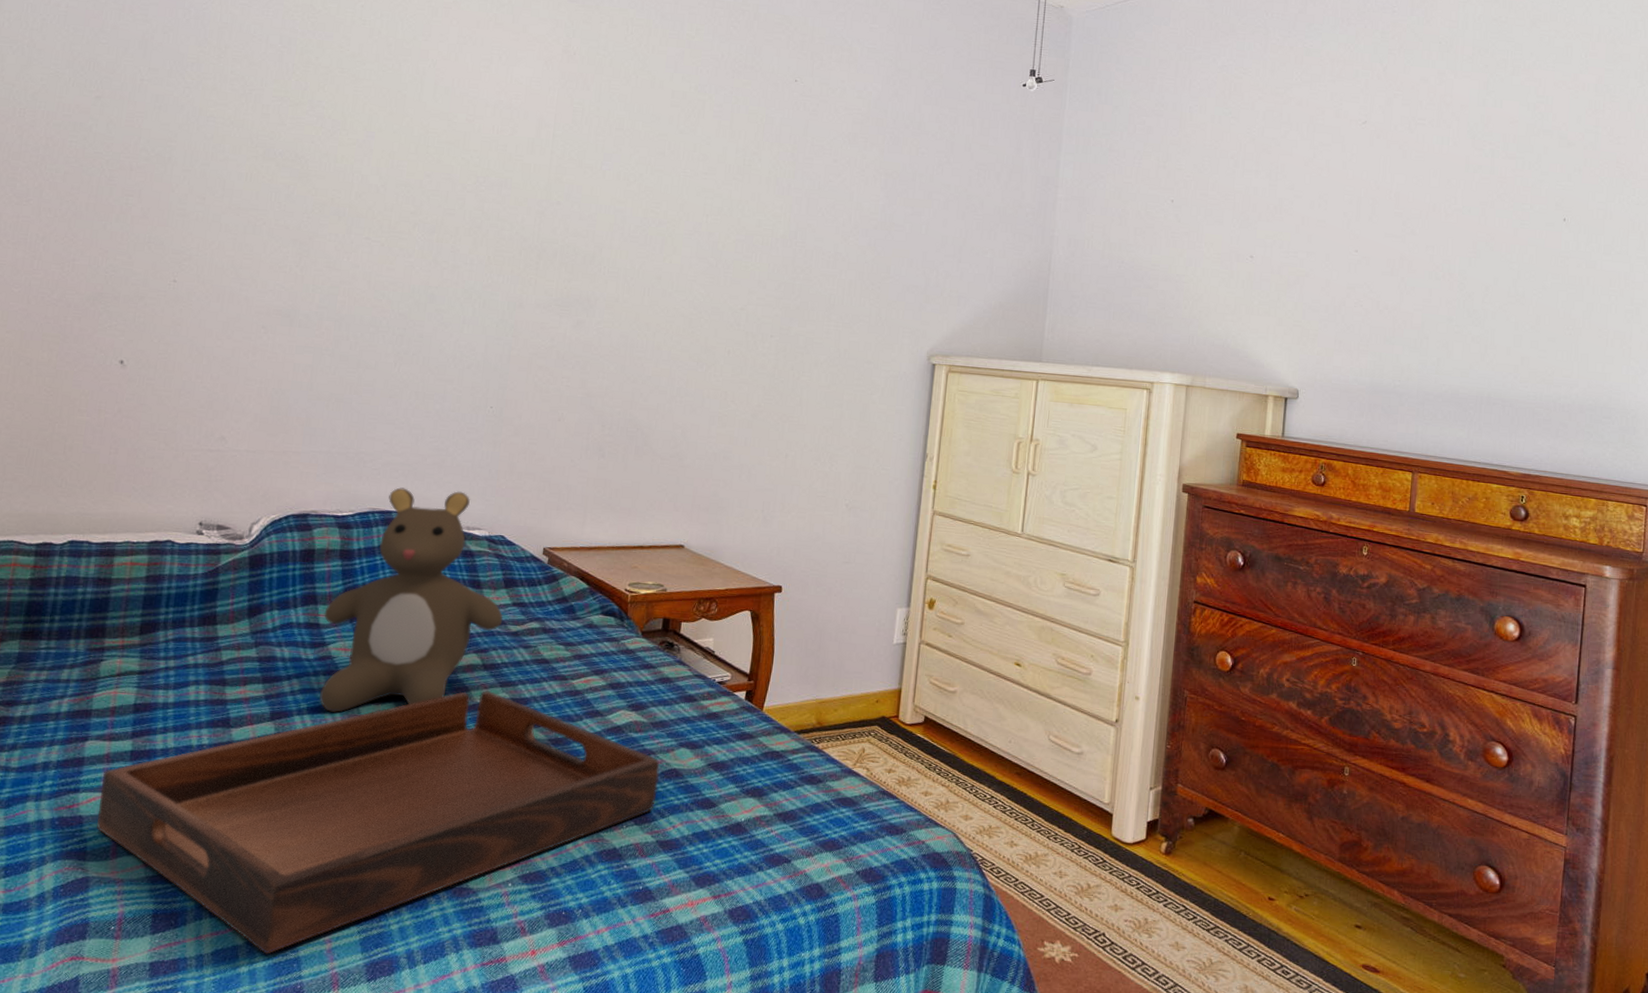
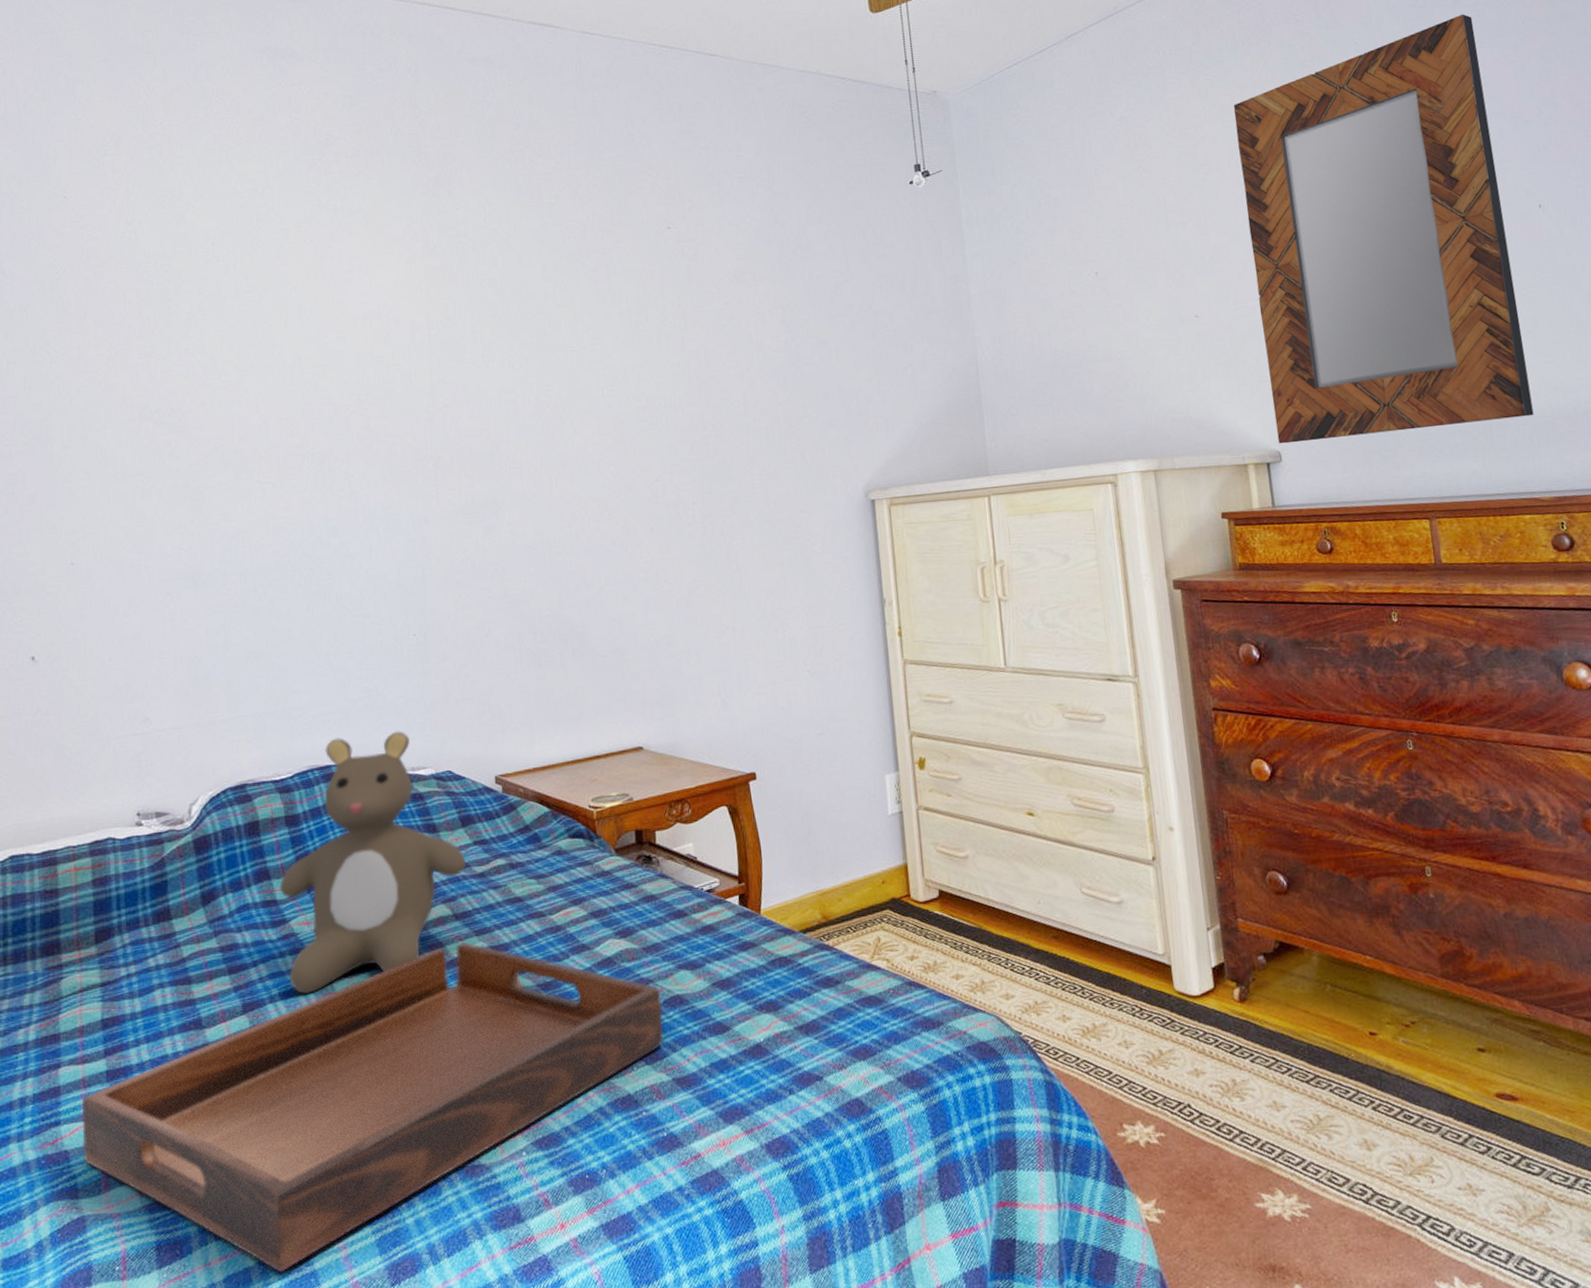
home mirror: none [1299,36,1544,400] -> present [1233,14,1534,444]

